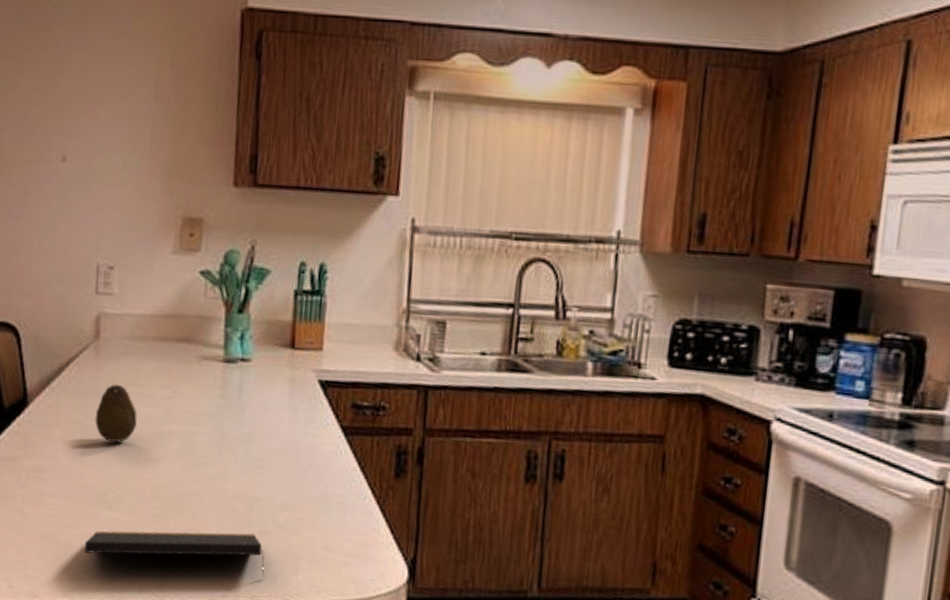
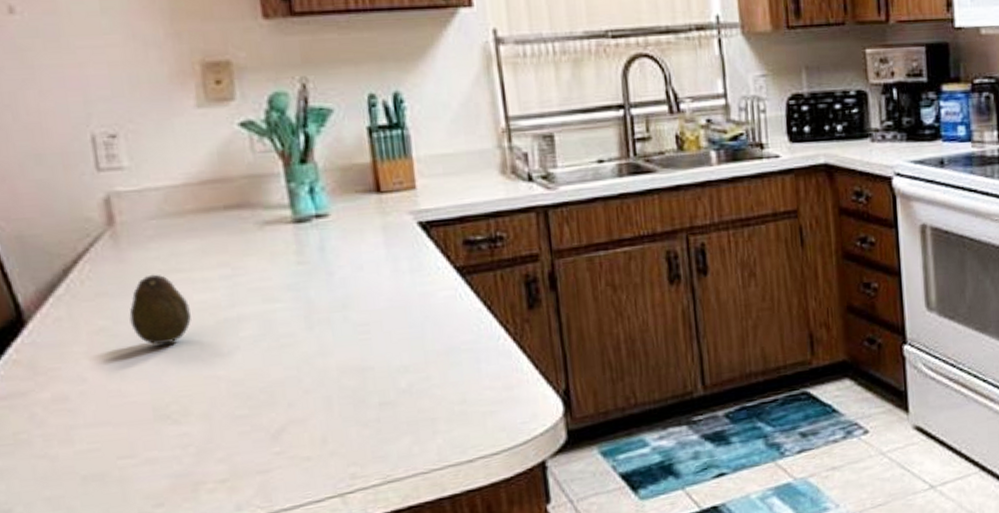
notepad: present [84,530,265,576] -> none [148,407,396,484]

